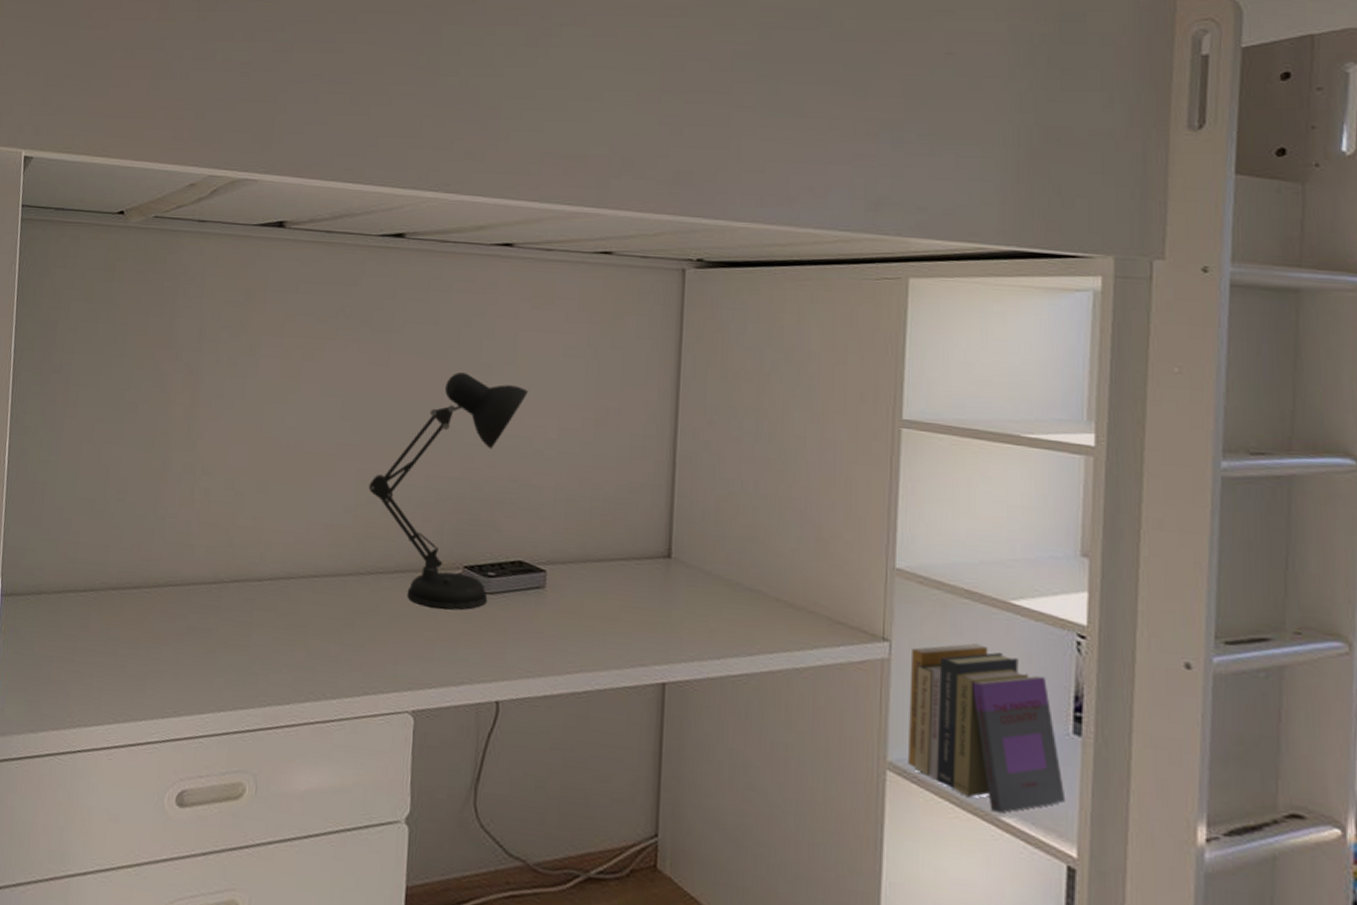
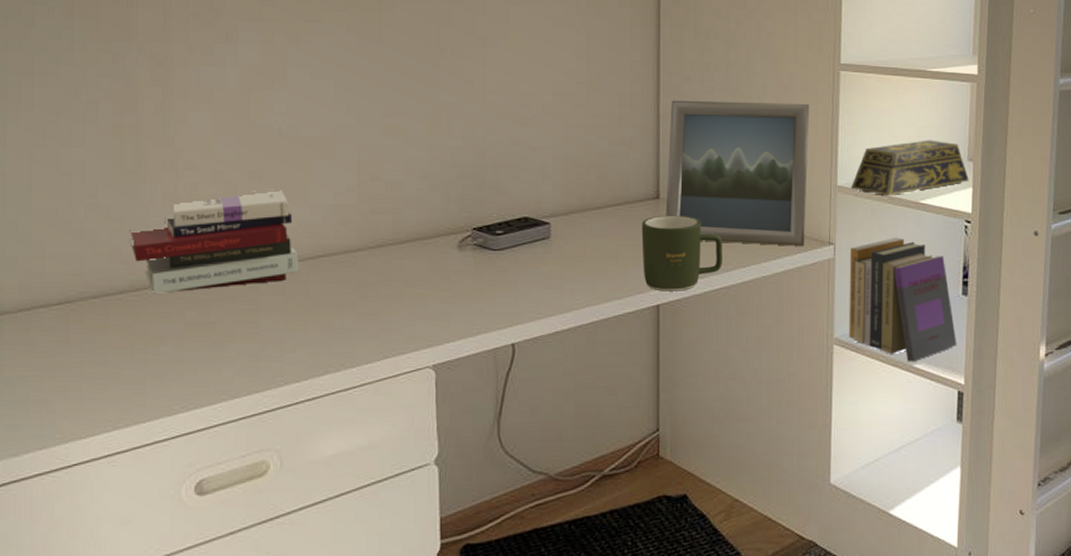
books: none [148,501,293,597] -> present [129,189,300,294]
desk lamp: present [369,372,528,610] -> none [371,47,523,270]
mug: none [647,577,745,671] -> present [641,215,722,292]
picture frame: none [677,446,861,638] -> present [666,100,810,246]
decorative box: none [913,523,1083,590] -> present [850,140,969,196]

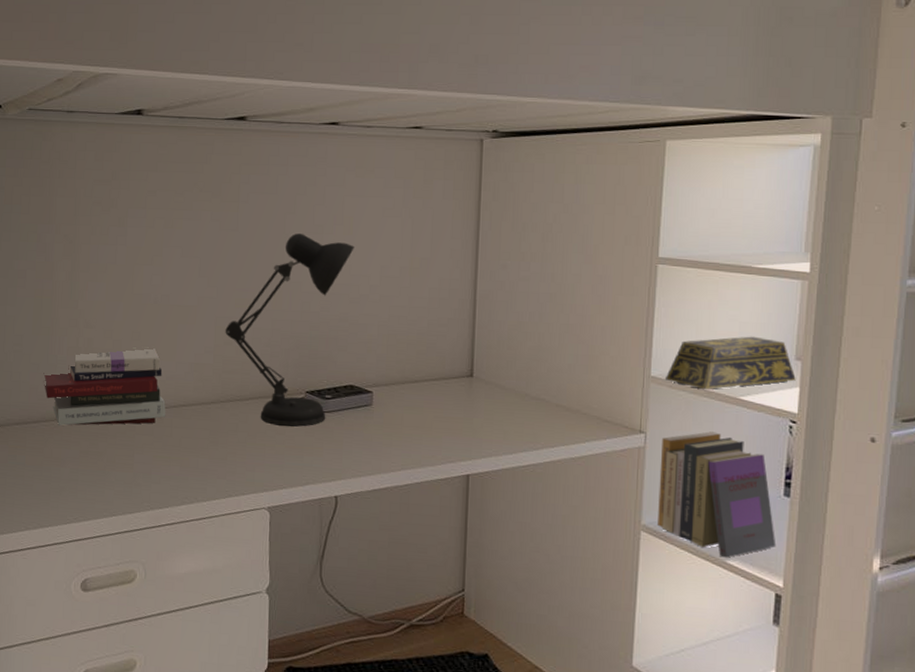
desk lamp: none [371,47,523,270] -> present [225,233,354,427]
mug: present [641,215,722,292] -> none [455,392,532,464]
picture frame: present [666,100,810,246] -> none [478,286,625,432]

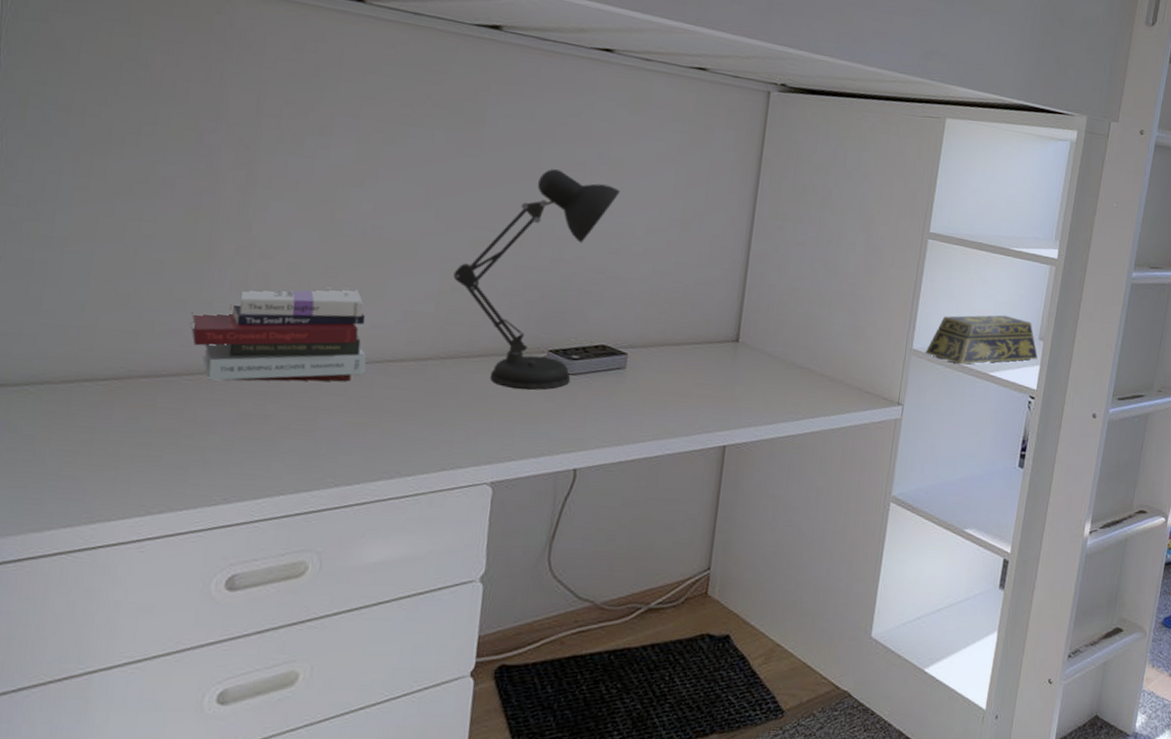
books: present [658,431,776,558] -> none [906,405,1009,527]

